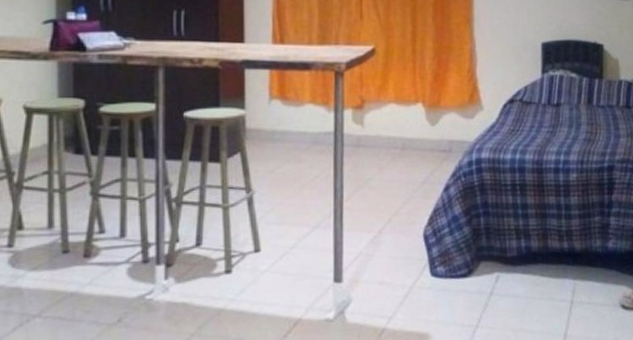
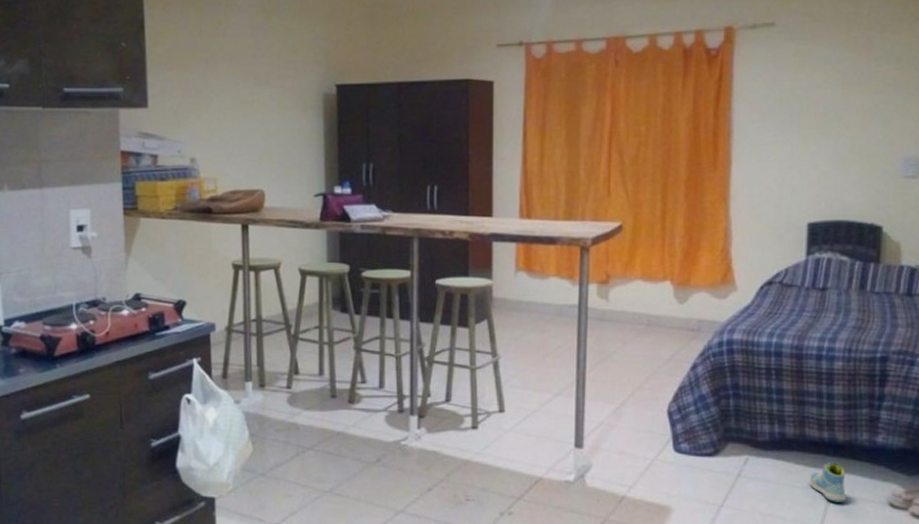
sneaker: none [553,270,586,310] -> present [809,461,846,502]

